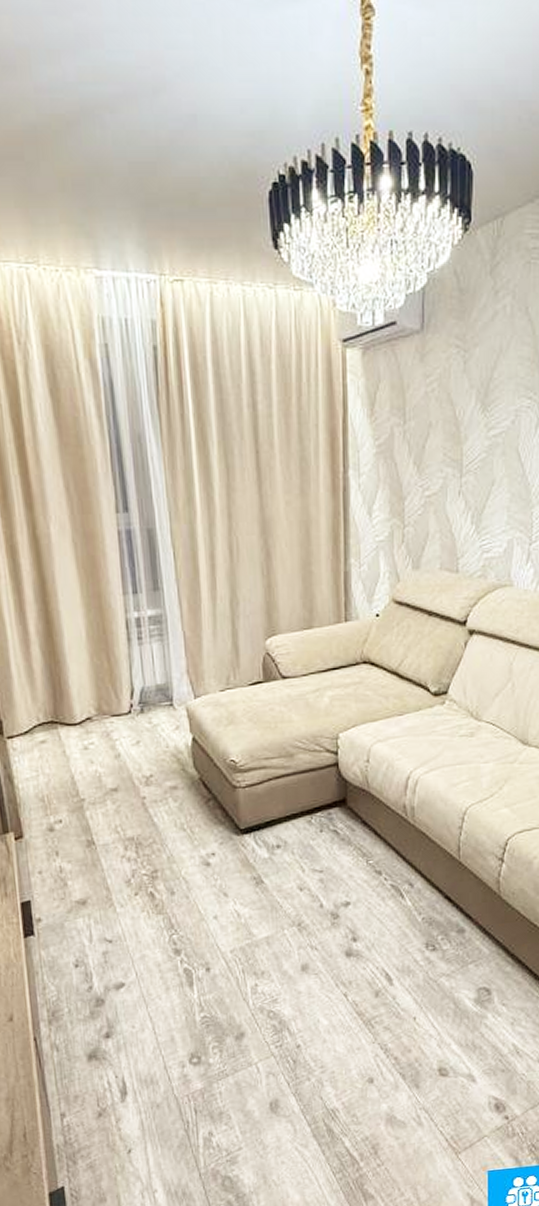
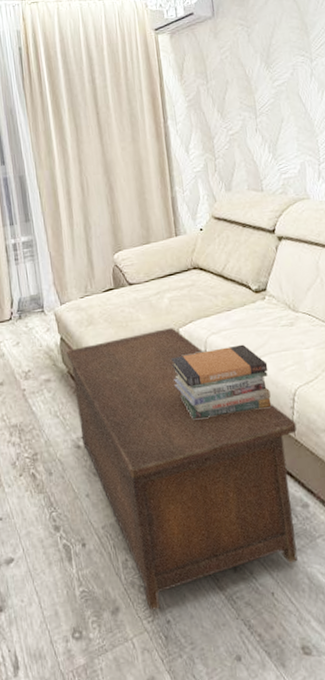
cabinet: none [199,732,463,1036] -> present [66,328,298,611]
book stack: none [326,755,439,838] -> present [171,344,272,420]

